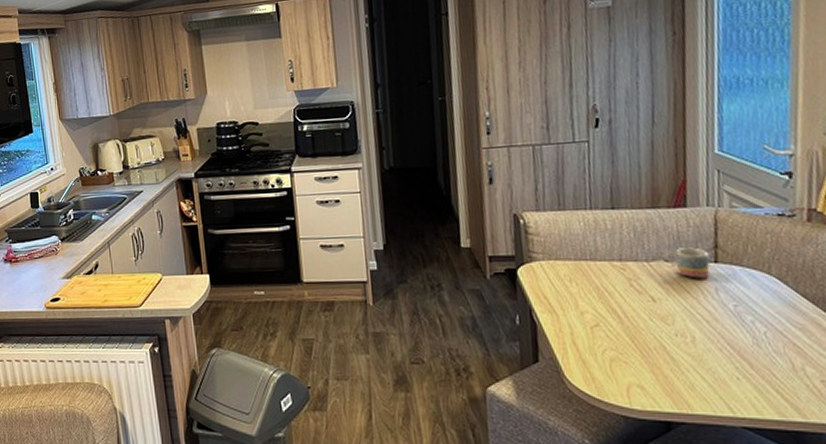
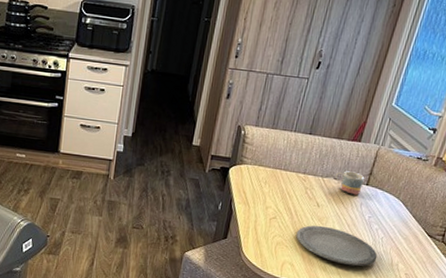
plate: none [634,327,768,379] -> present [296,225,378,267]

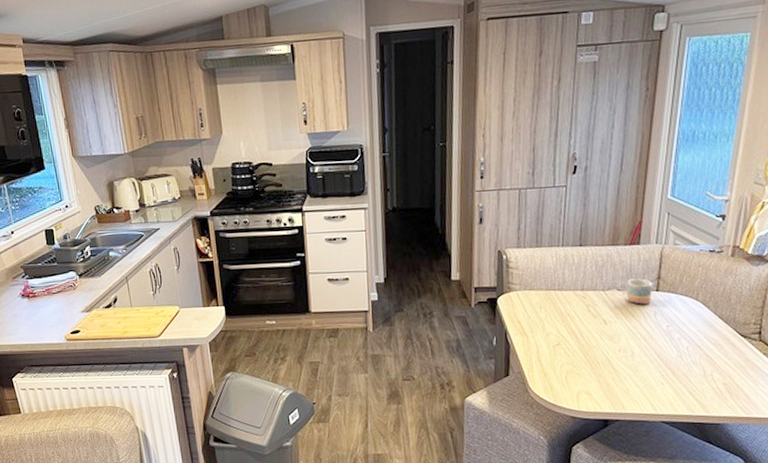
plate: present [296,225,378,267] -> none [587,344,686,385]

